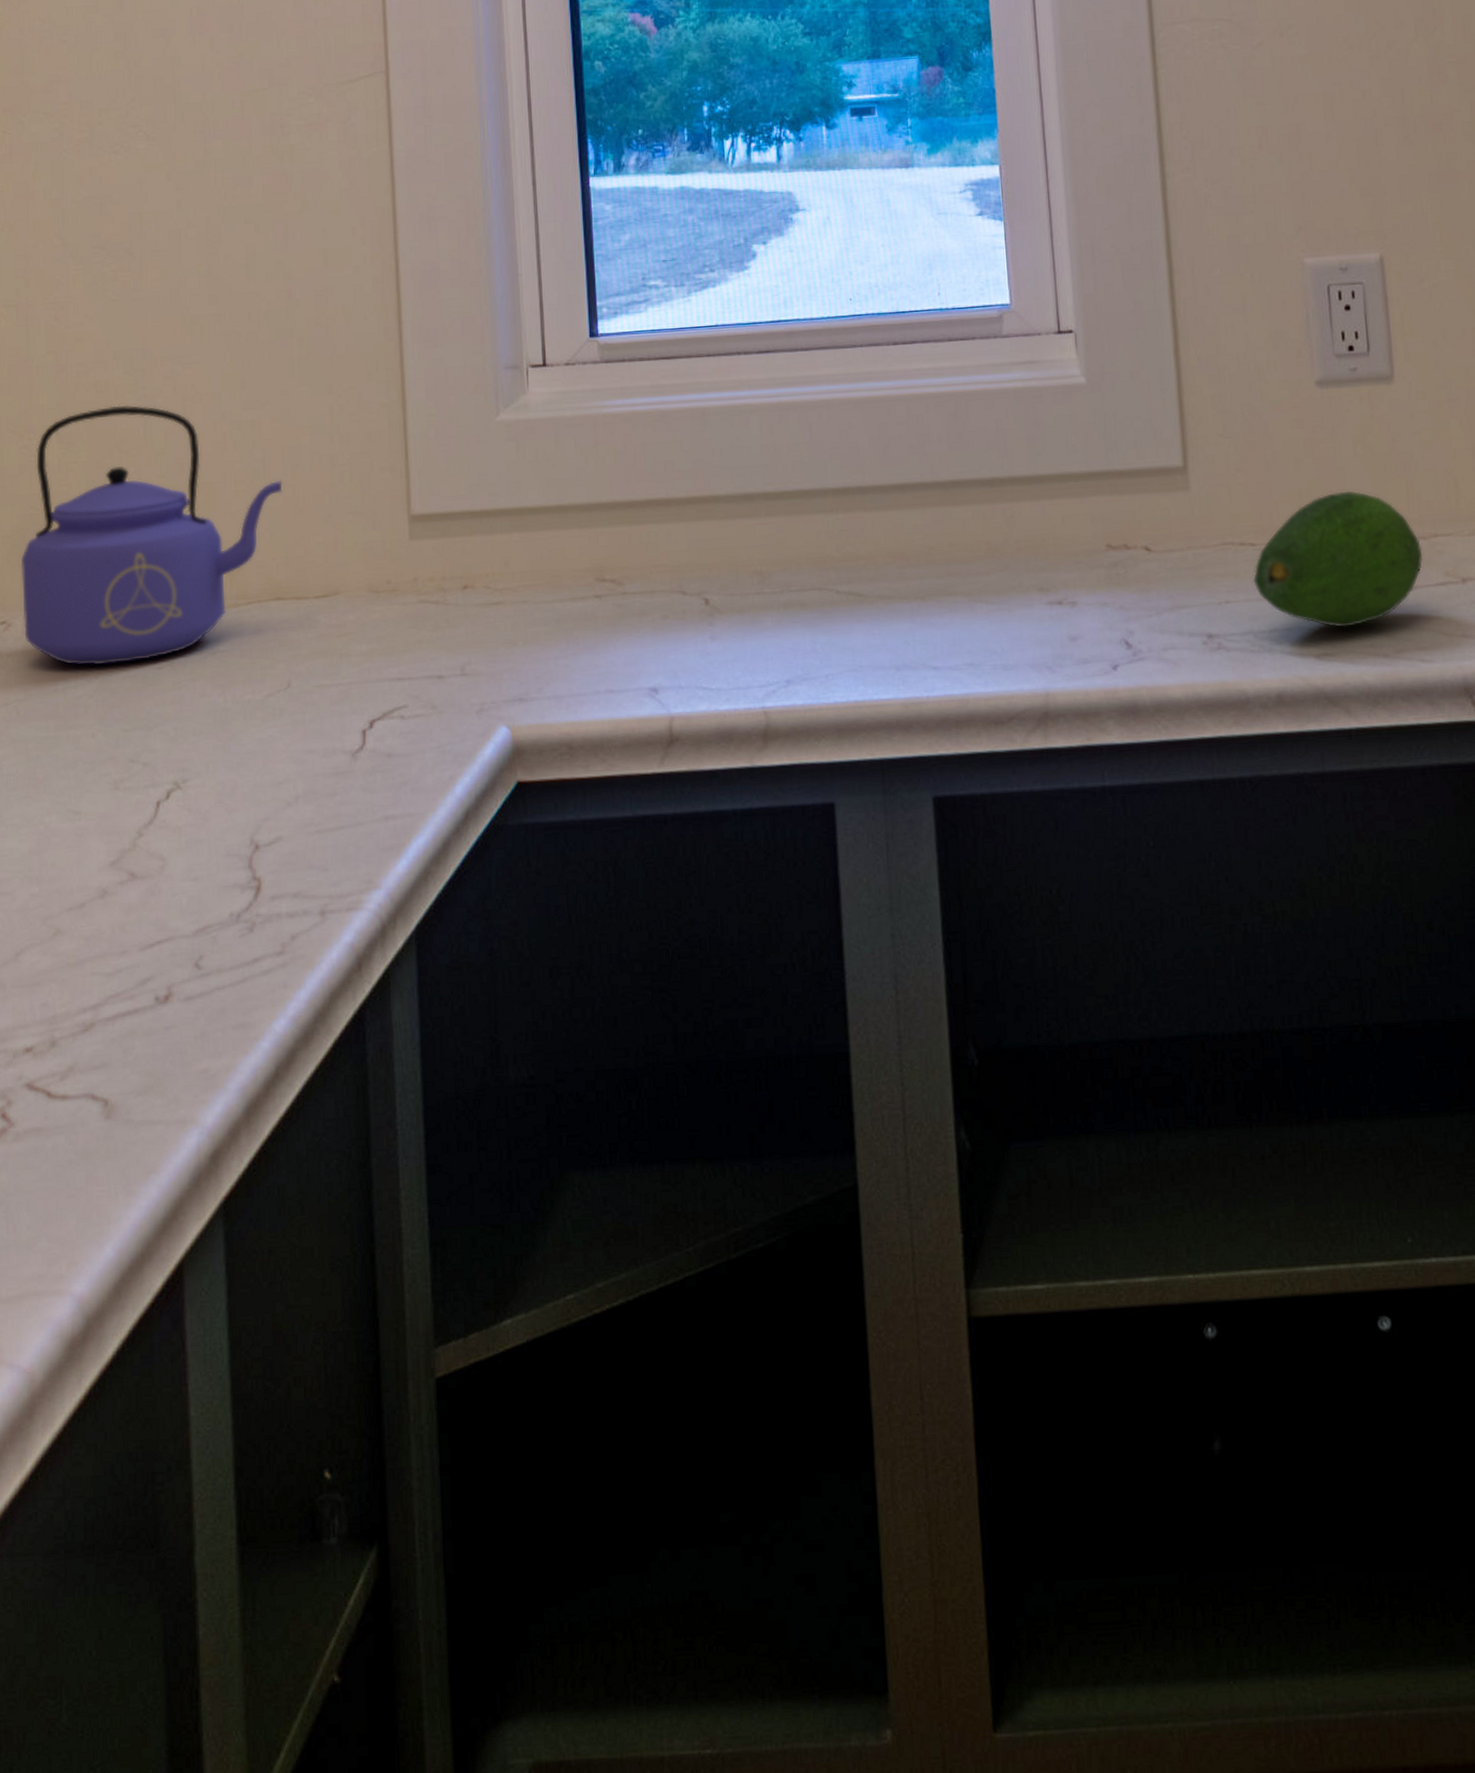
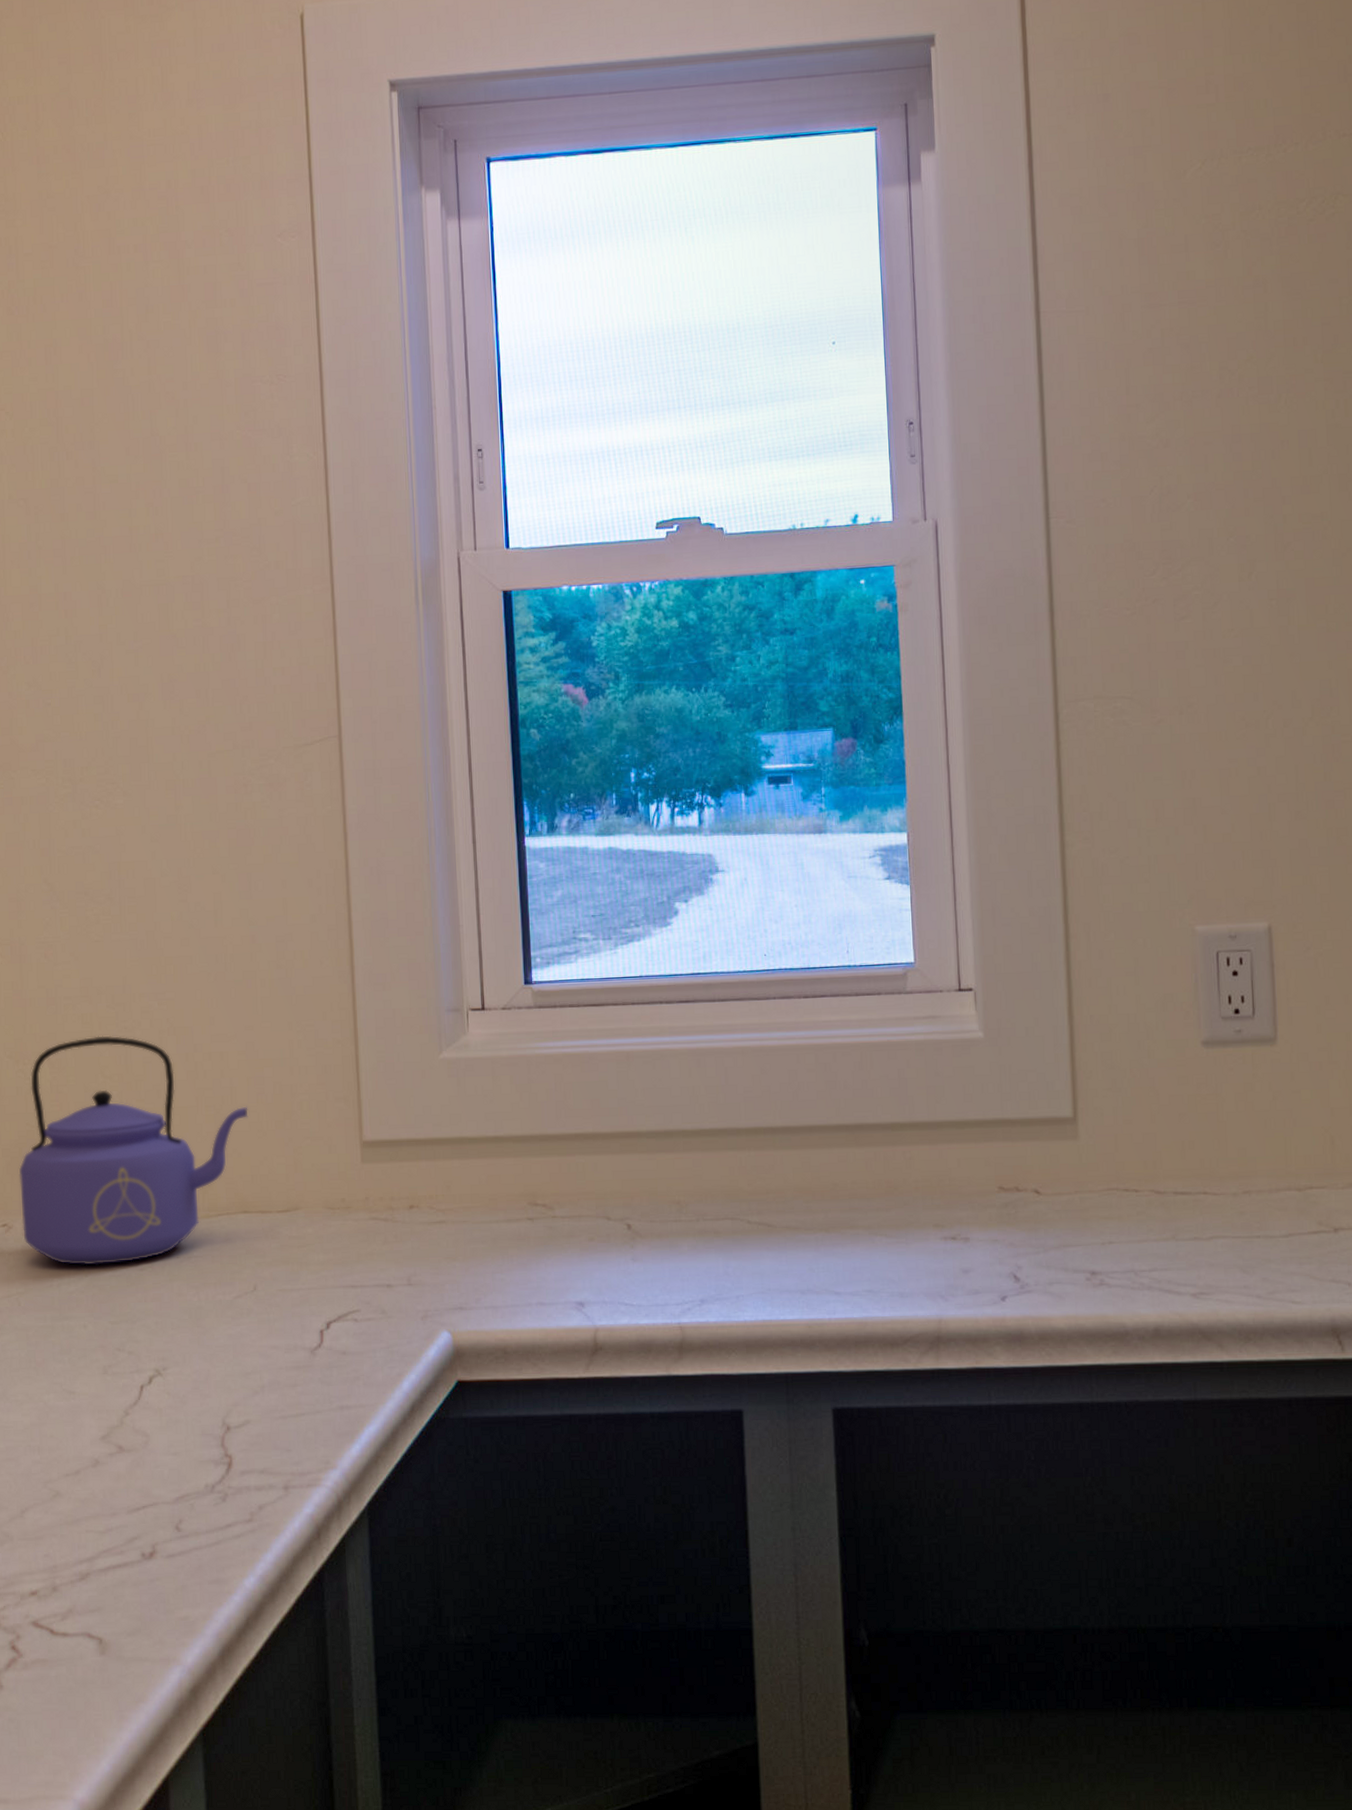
fruit: present [1252,490,1424,629] -> none [1135,1144,1298,1271]

